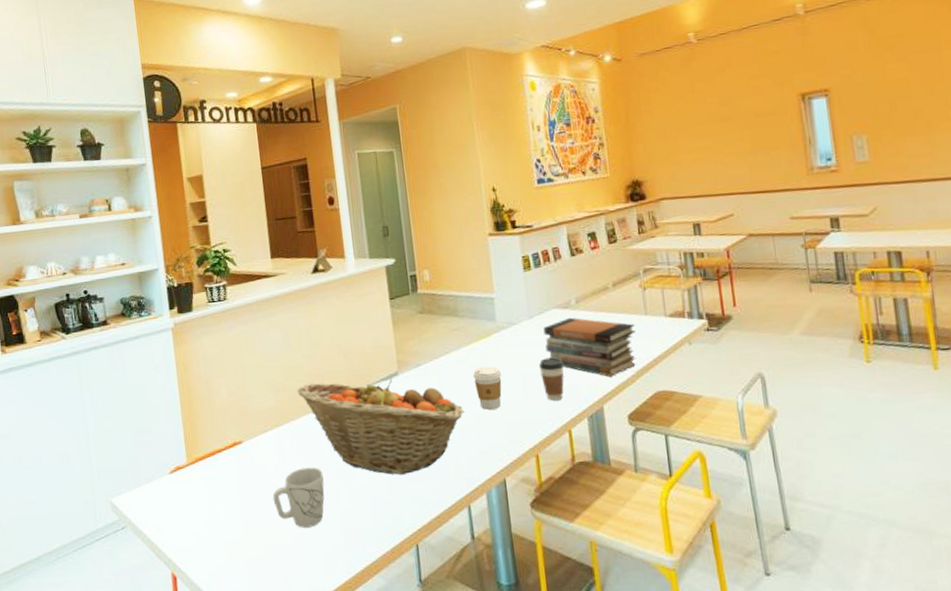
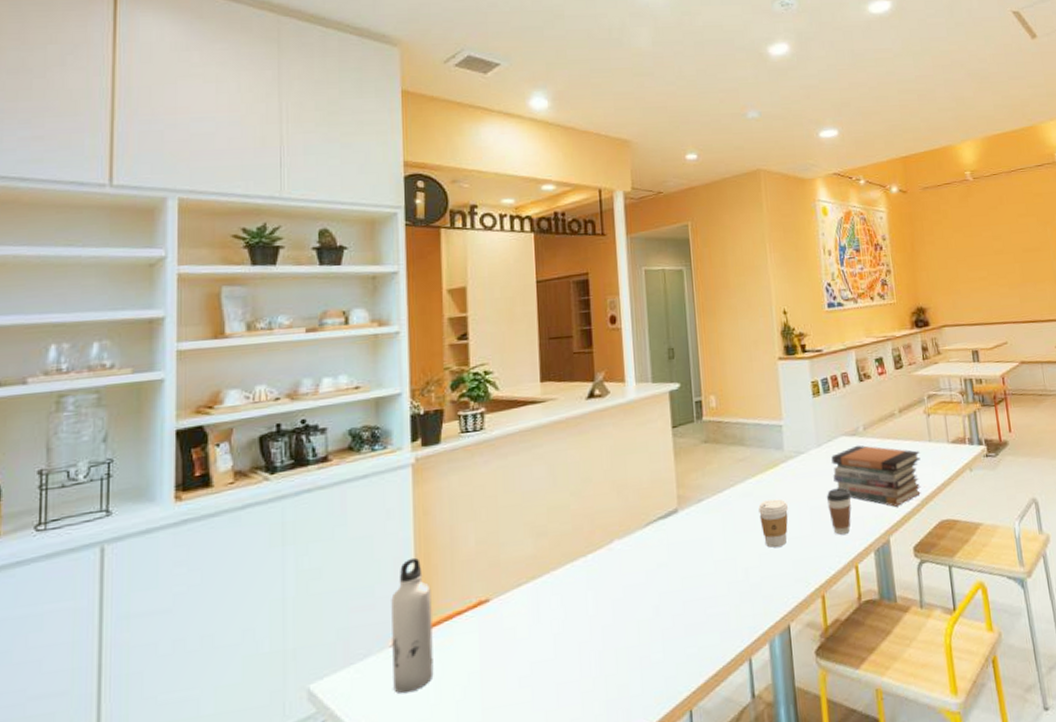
water bottle: none [165,404,203,511] -> present [391,557,434,694]
mug: present [273,467,325,528] -> none [522,625,586,702]
fruit basket: present [297,378,465,475] -> none [561,516,749,629]

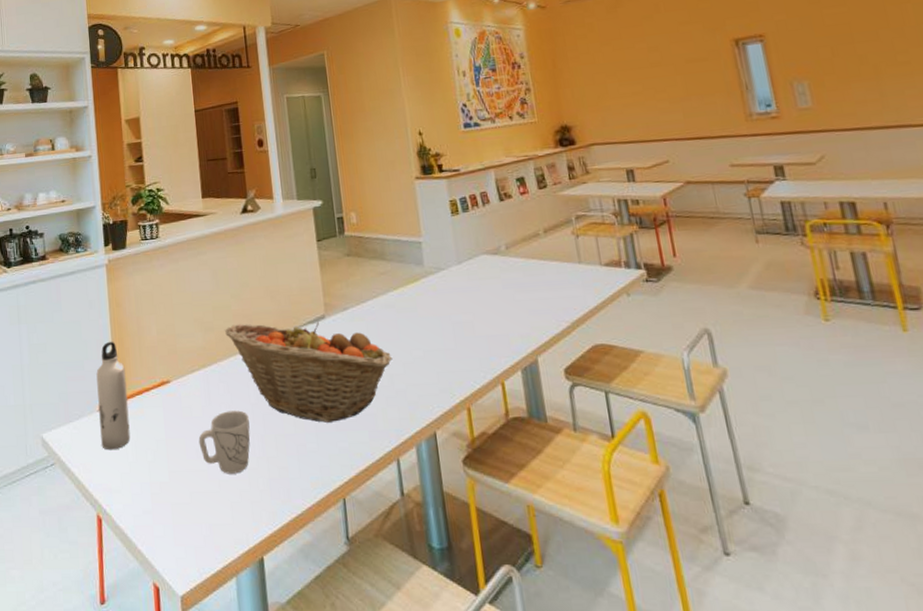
mug: none [522,625,586,702] -> present [198,410,250,474]
fruit basket: none [561,516,749,629] -> present [225,322,393,423]
coffee cup: present [758,499,789,548] -> none [401,312,431,358]
coffee cup: present [826,488,852,535] -> none [468,305,496,351]
book stack: present [831,445,922,507] -> none [472,264,572,327]

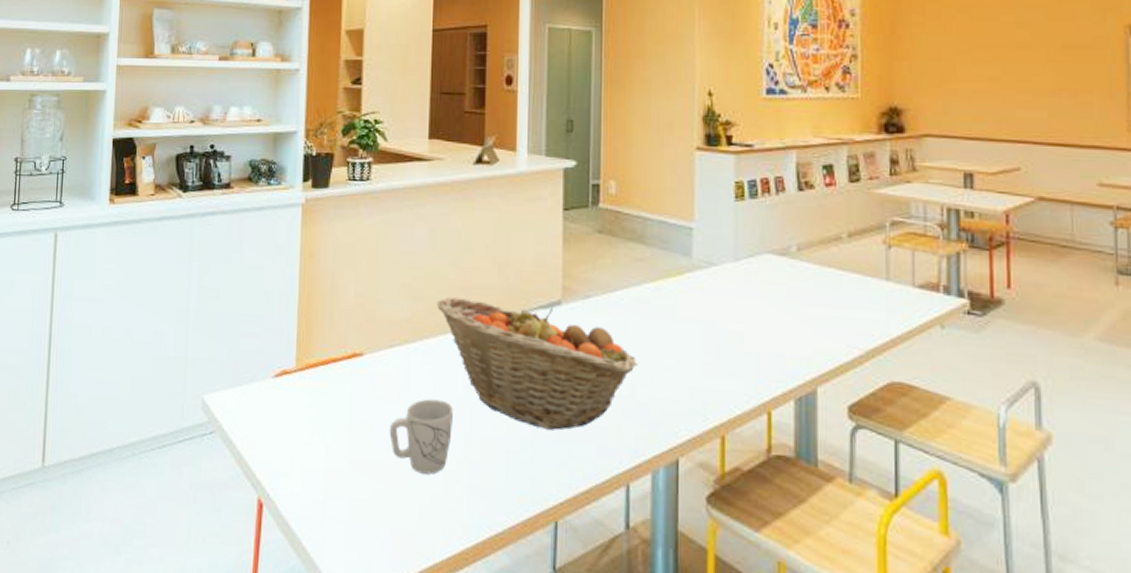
water bottle: present [96,341,131,450] -> none [272,296,311,426]

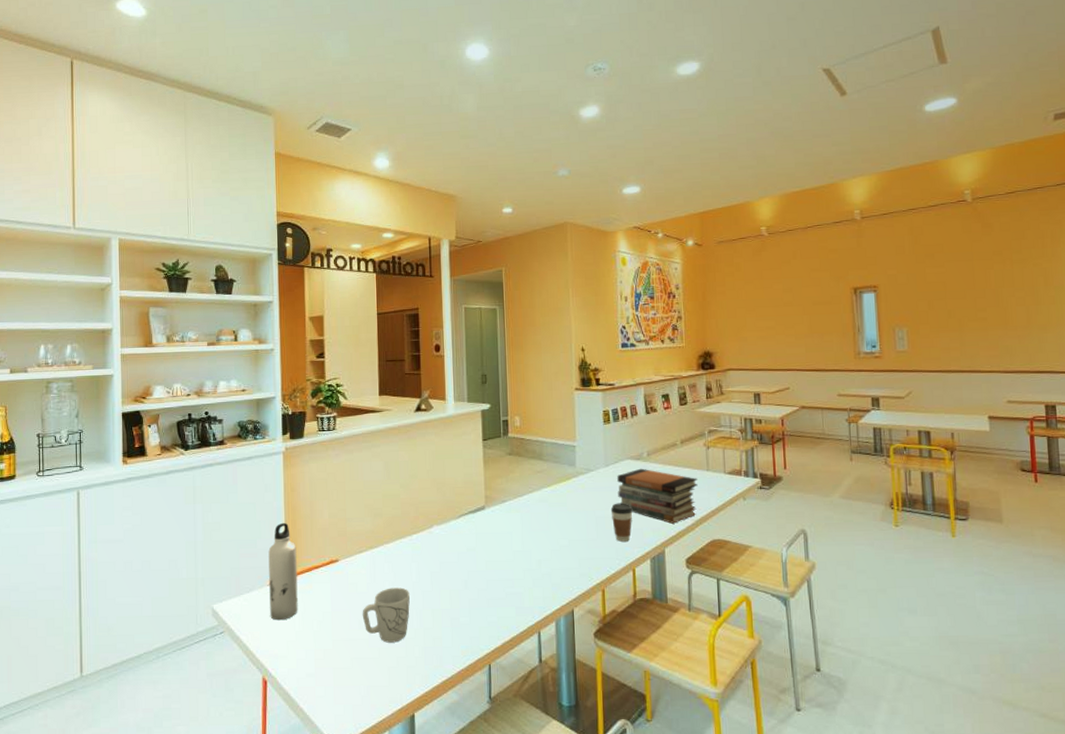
water bottle: none [272,296,311,426] -> present [268,522,298,621]
fruit basket: present [437,297,638,430] -> none [393,511,542,600]
coffee cup: none [739,314,772,371] -> present [610,503,633,542]
book stack: none [751,267,871,352] -> present [617,468,698,524]

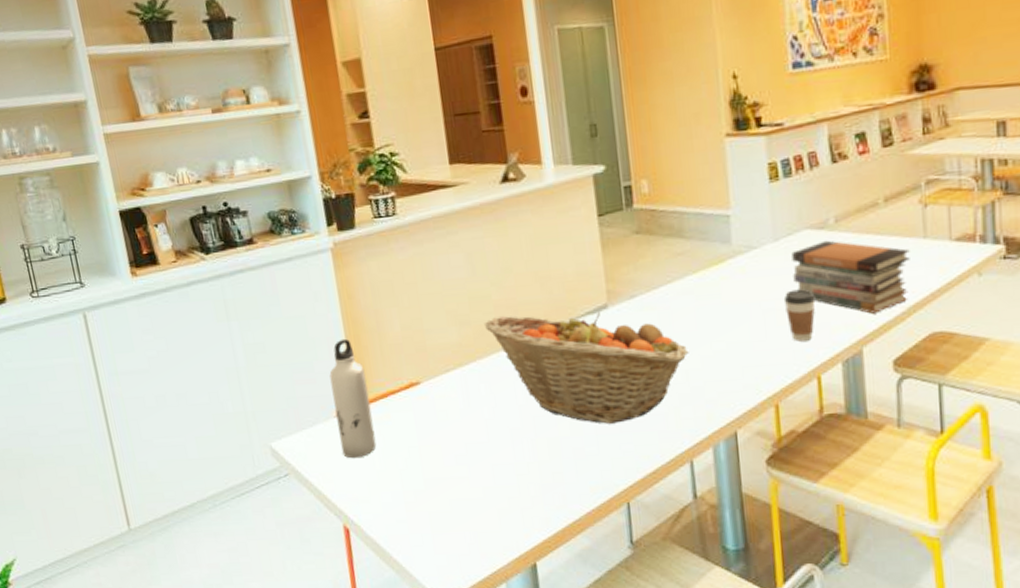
mug: present [362,587,410,643] -> none [457,413,519,481]
fruit basket: none [393,511,542,600] -> present [485,312,689,424]

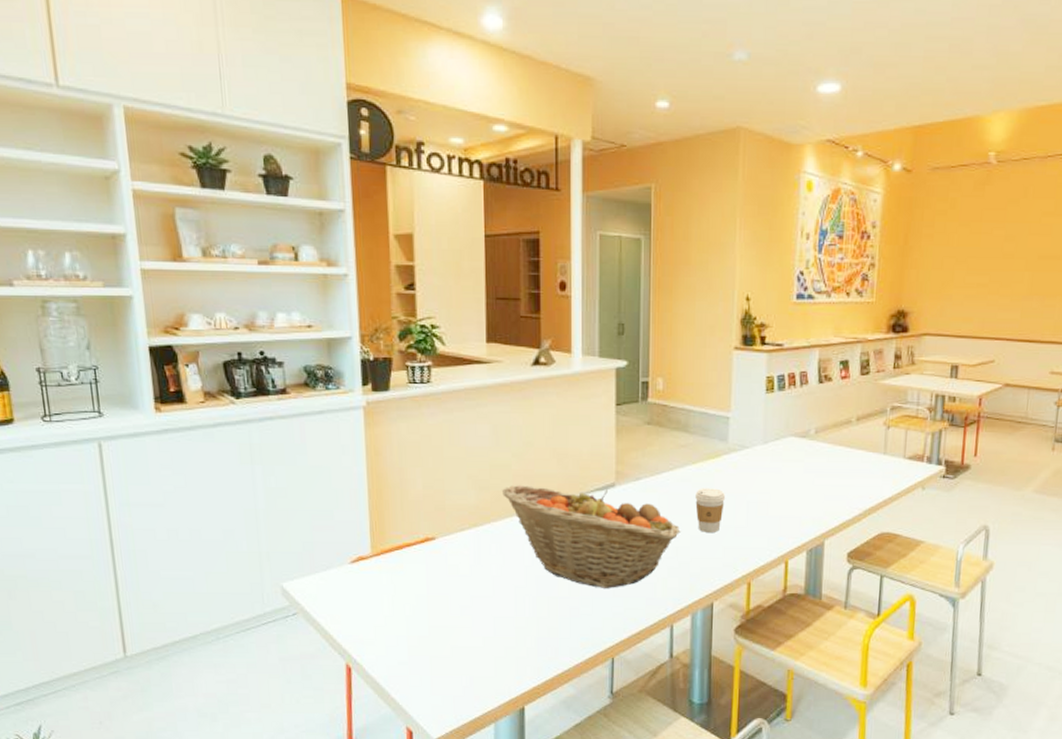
water bottle: present [329,338,377,459] -> none [348,491,387,603]
coffee cup: none [701,298,737,351] -> present [695,488,726,532]
coffee cup: present [783,289,816,342] -> none [765,486,792,531]
book stack: present [791,240,910,314] -> none [776,447,872,513]

